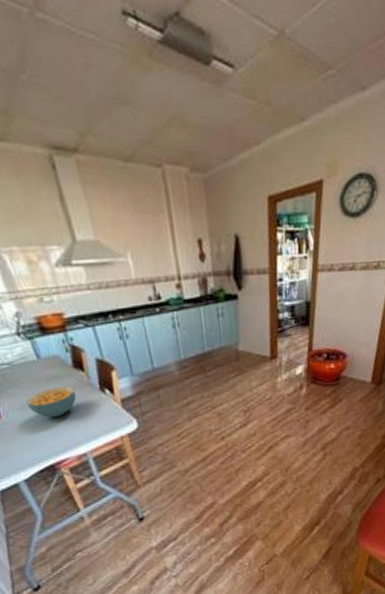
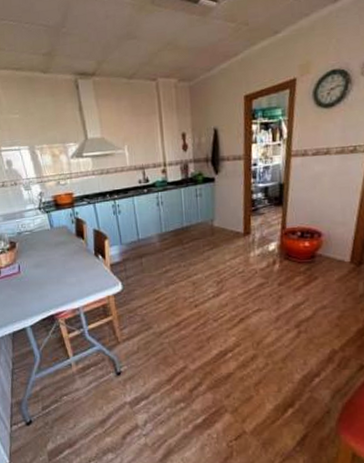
cereal bowl: present [26,386,76,418] -> none [39,251,76,275]

